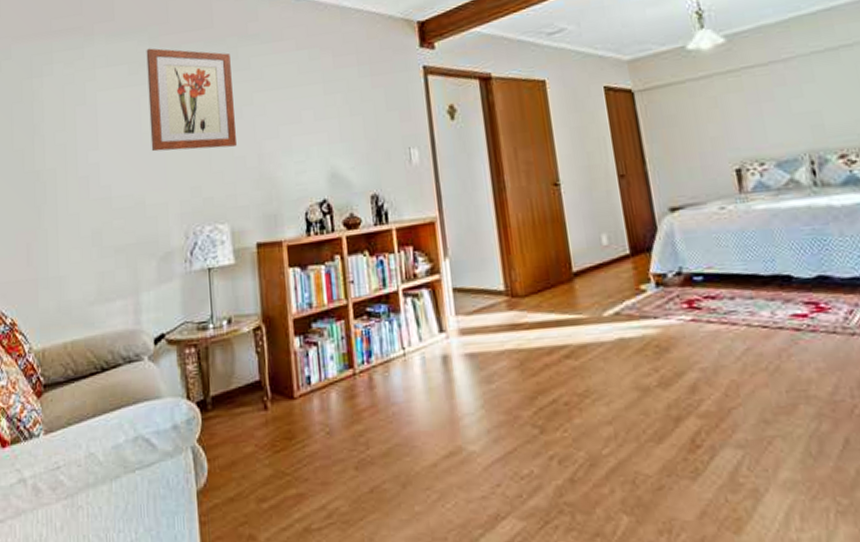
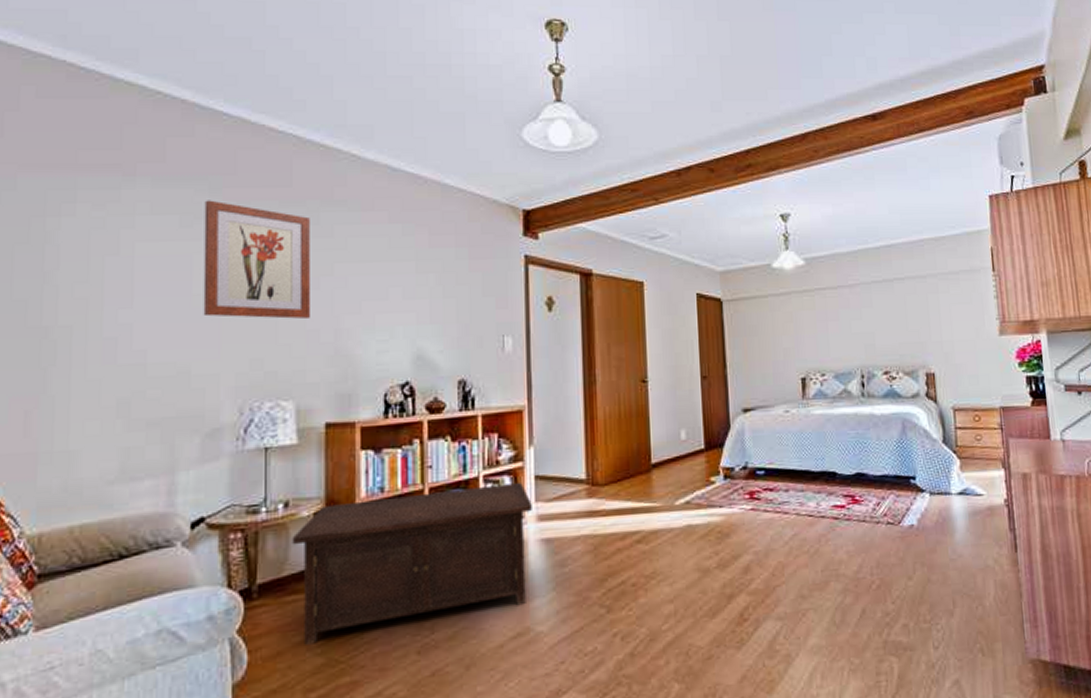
cabinet: none [236,294,456,456] -> present [292,481,532,645]

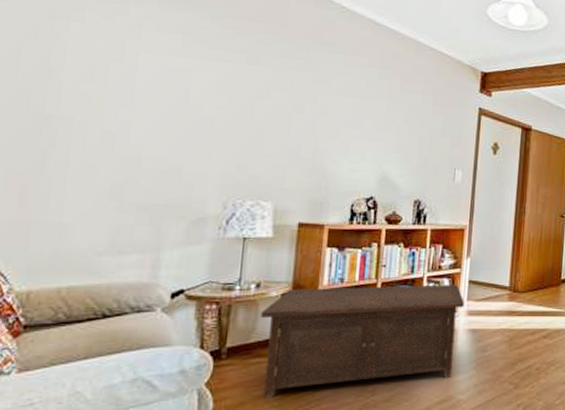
wall art: present [203,200,310,320] -> none [197,26,301,137]

